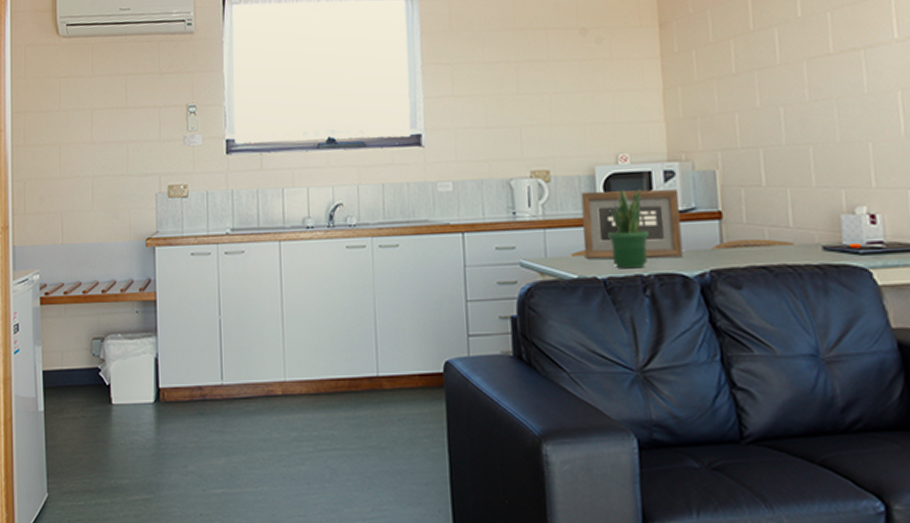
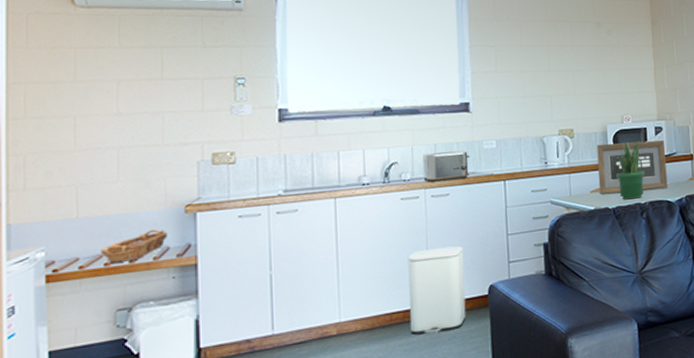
basket: none [79,261,133,292] -> present [100,229,168,263]
pedal bin: none [353,308,418,409] -> present [408,246,466,335]
toaster: none [368,193,422,231] -> present [422,150,470,183]

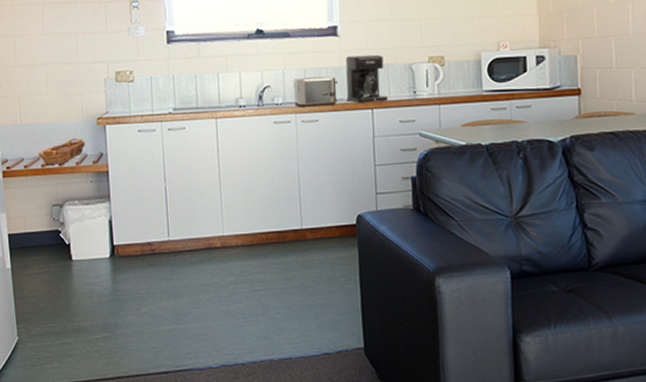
pedal bin: present [408,246,466,335] -> none [281,173,335,256]
coffee maker: none [477,128,521,177] -> present [345,54,389,104]
picture frame: present [596,140,668,195] -> none [469,71,550,129]
planter: present [616,140,645,200] -> none [490,71,524,137]

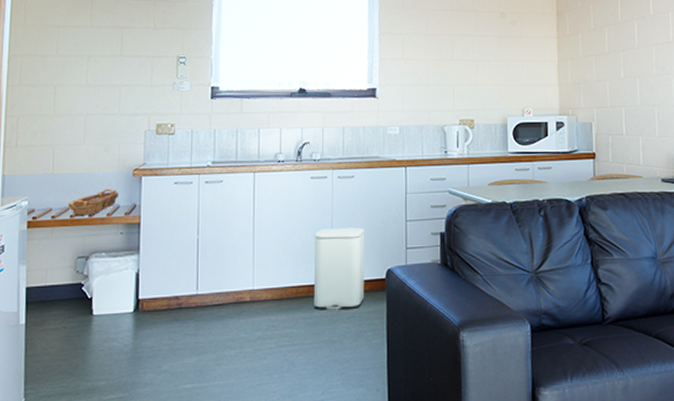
pedal bin: none [281,173,335,256] -> present [313,227,365,310]
toaster: present [292,76,338,108] -> none [331,135,374,165]
coffee maker: present [345,54,389,104] -> none [382,116,422,162]

